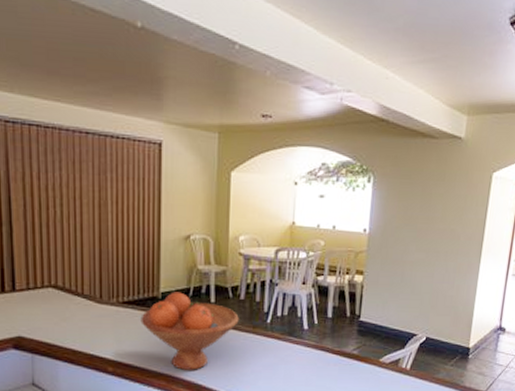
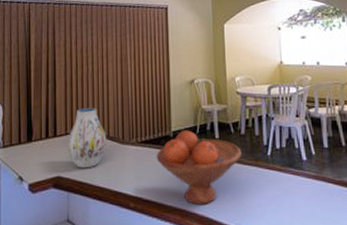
vase: none [30,260,81,329] -> present [68,108,107,169]

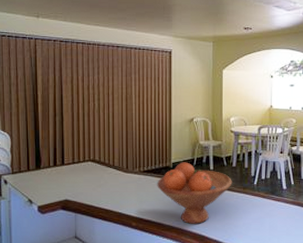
vase: present [68,108,107,169] -> none [75,140,112,193]

